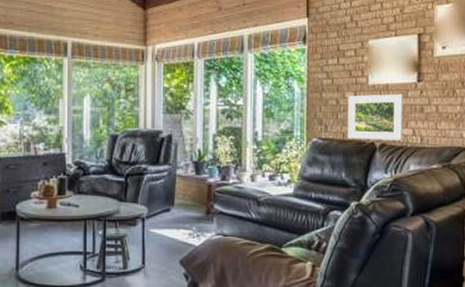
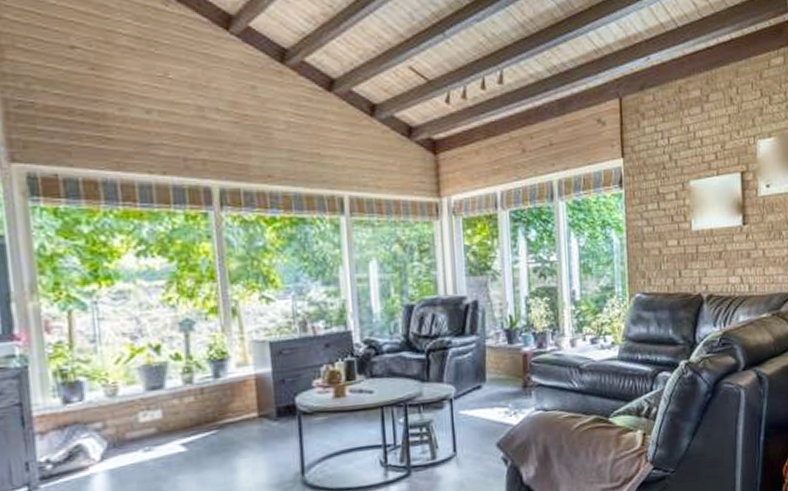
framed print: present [347,94,404,140] -> none [671,239,731,292]

